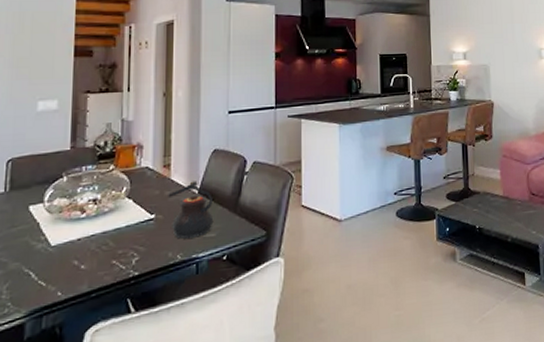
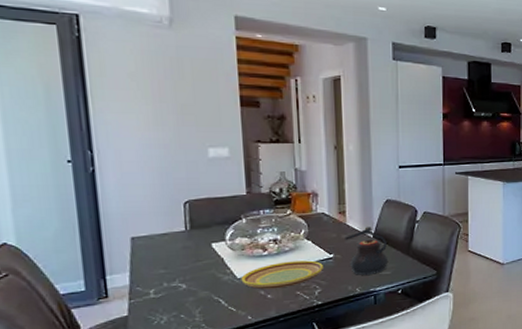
plate: none [55,222,143,259] -> present [241,260,323,290]

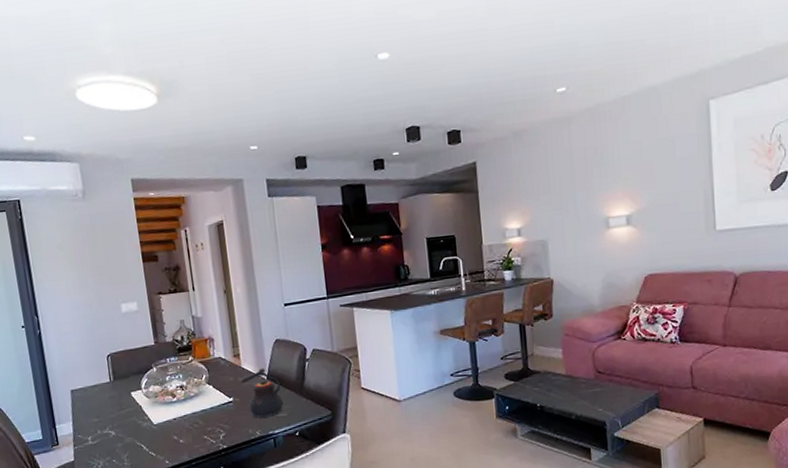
plate: present [241,260,323,290] -> none [157,405,225,435]

